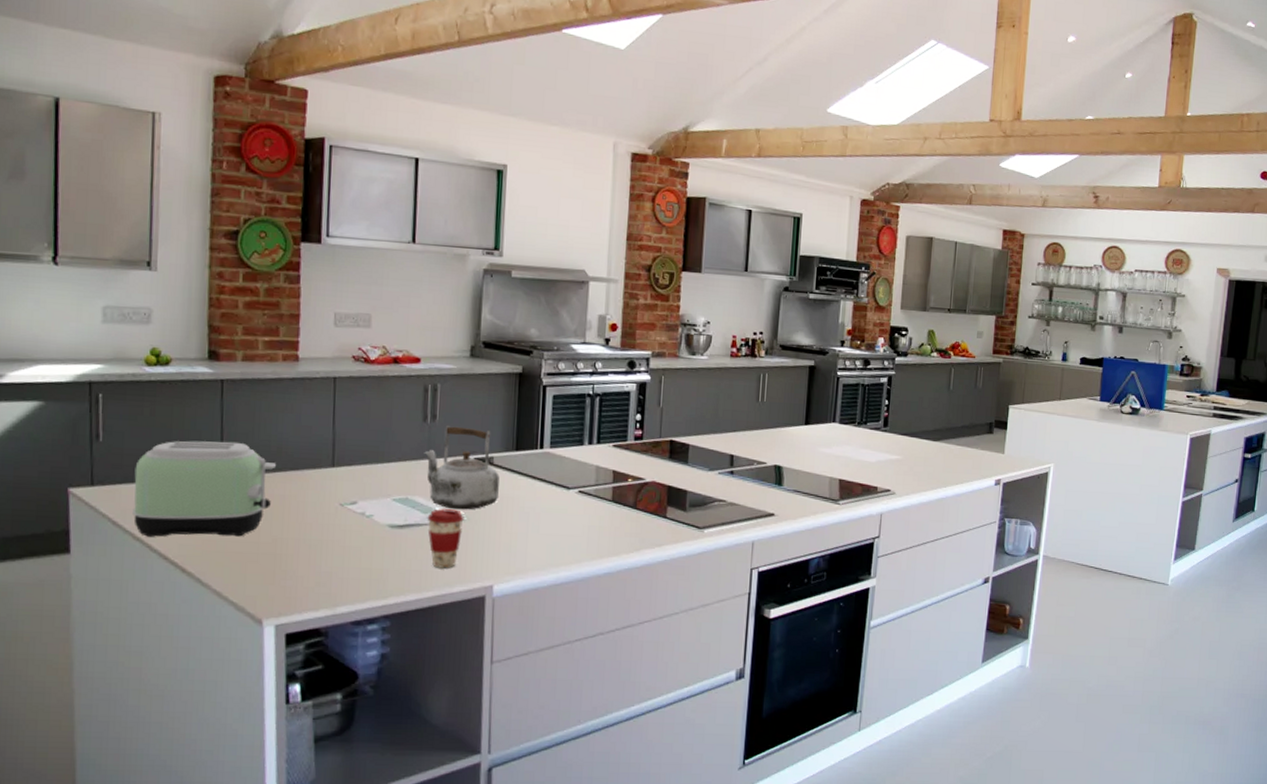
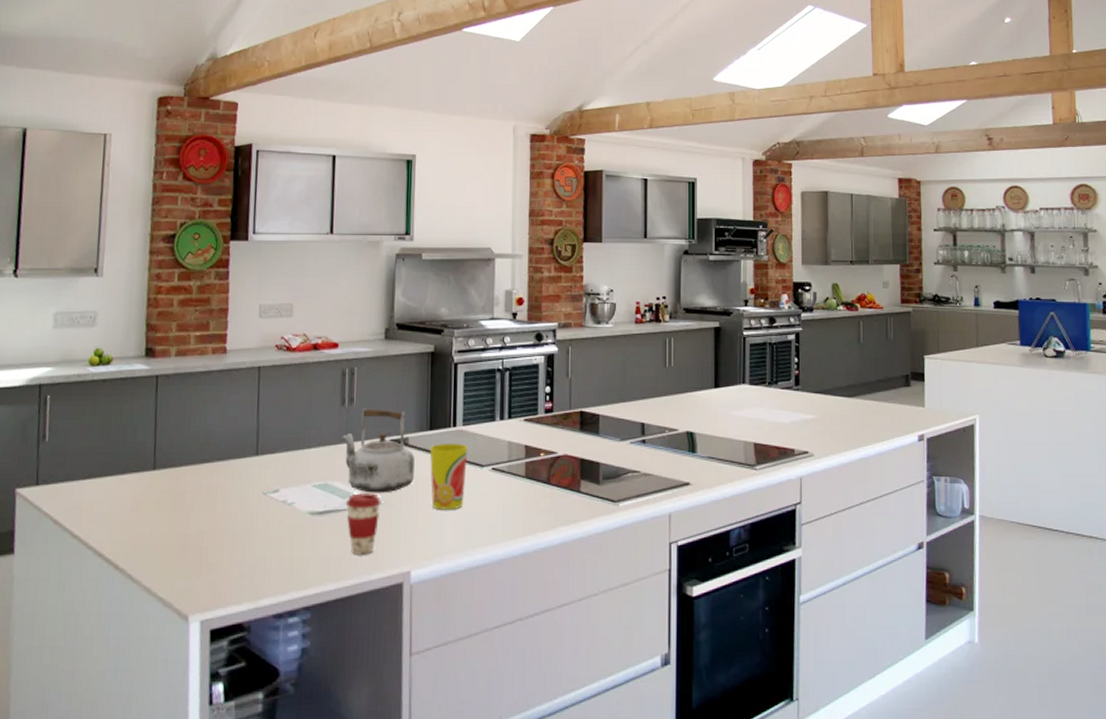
toaster: present [132,440,276,537] -> none [72,435,204,534]
cup: none [515,464,554,529] -> present [429,442,467,510]

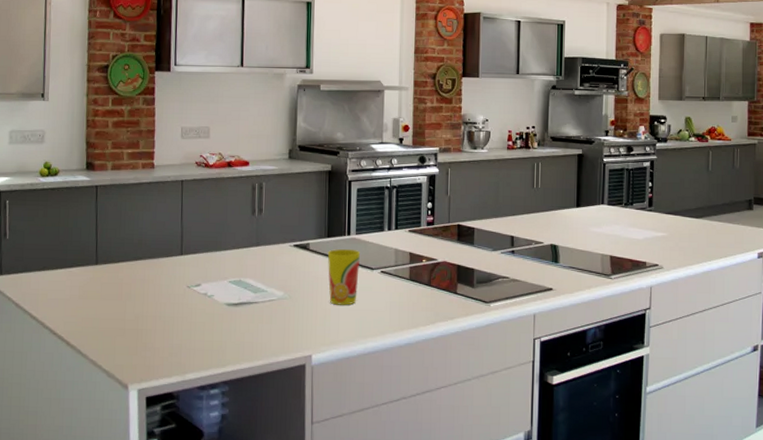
kettle: present [342,407,415,493] -> none [253,217,315,290]
coffee cup: present [345,493,381,555] -> none [256,289,287,340]

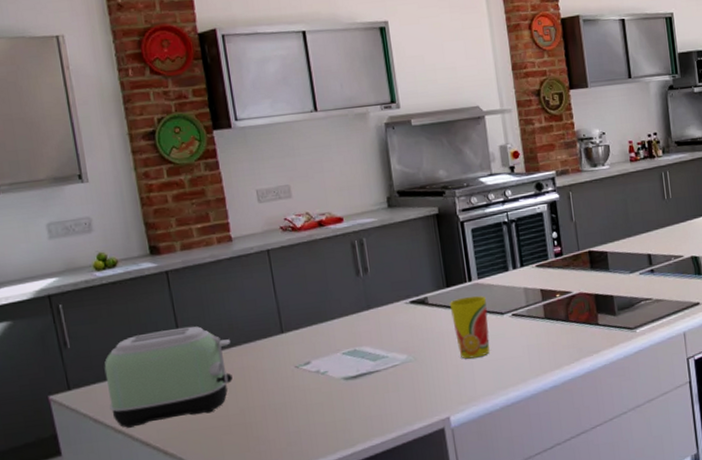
toaster: none [30,236,137,316] -> present [104,326,233,428]

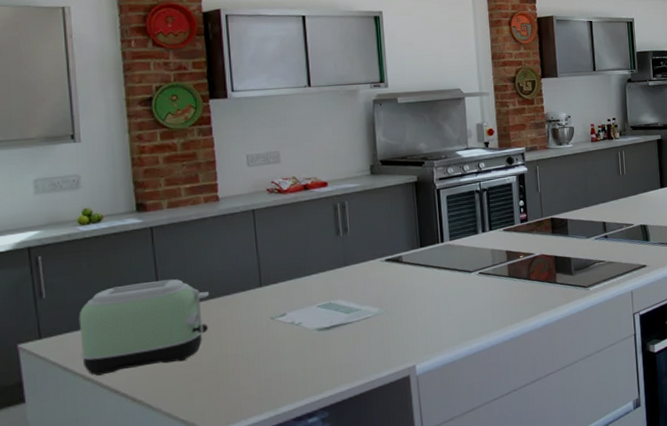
cup: present [449,296,490,359] -> none [421,255,457,312]

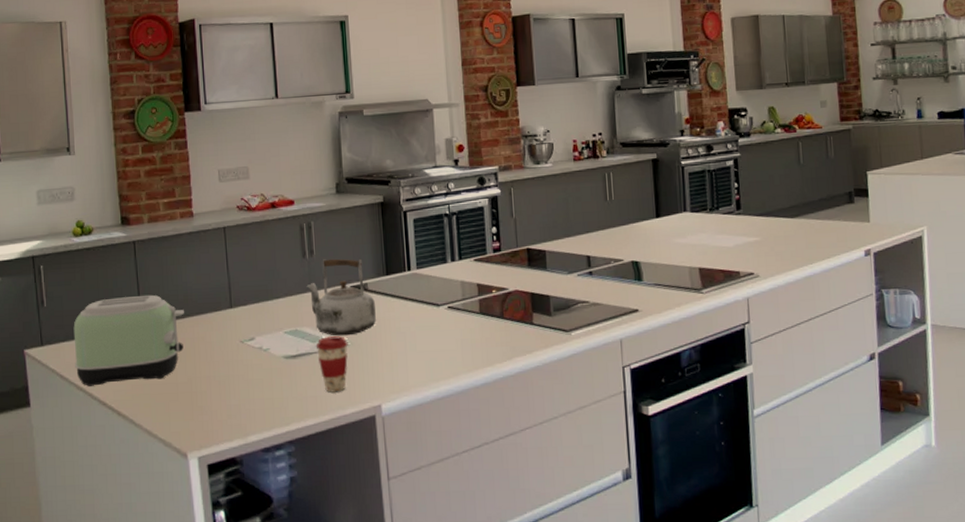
kettle: none [340,233,410,306] -> present [306,258,376,336]
coffee cup: none [350,306,383,359] -> present [316,336,348,393]

